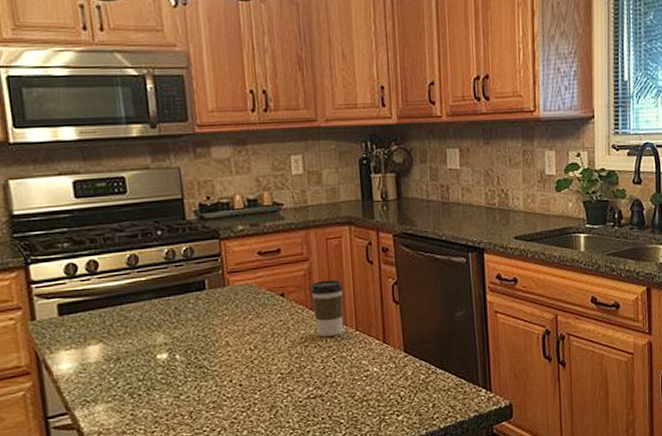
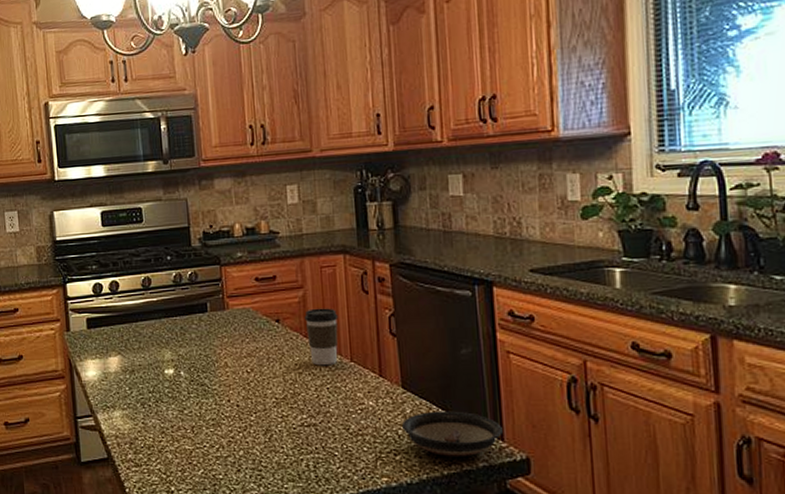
saucer: none [403,369,490,411] -> present [401,411,503,457]

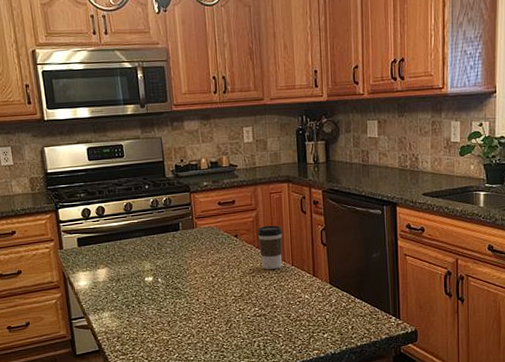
saucer: present [401,411,503,457] -> none [328,299,399,333]

